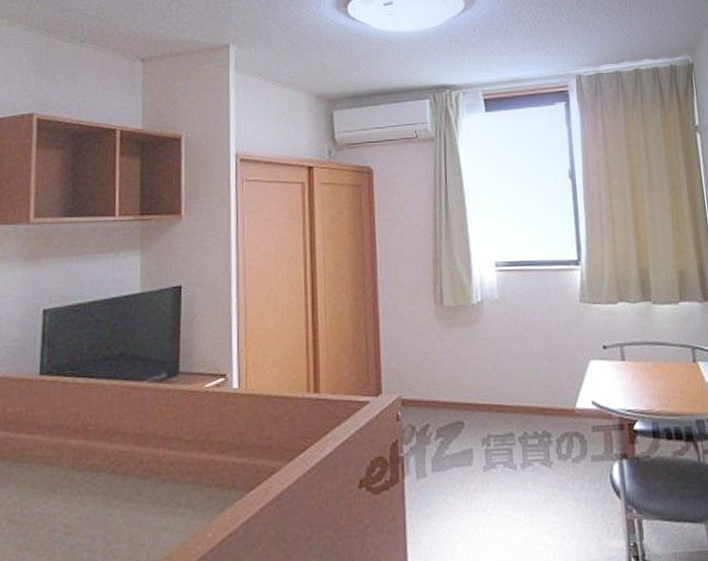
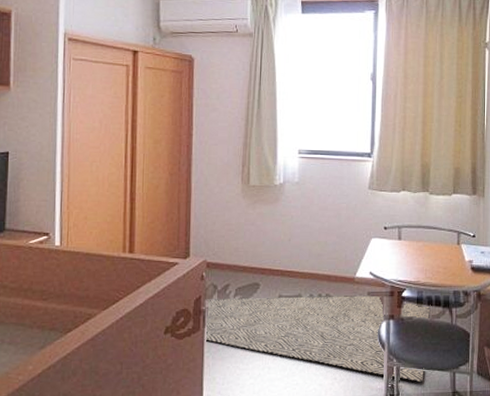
rug: none [404,430,673,538] -> present [204,295,431,382]

